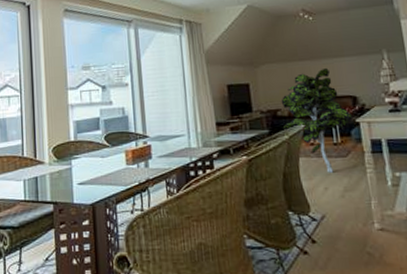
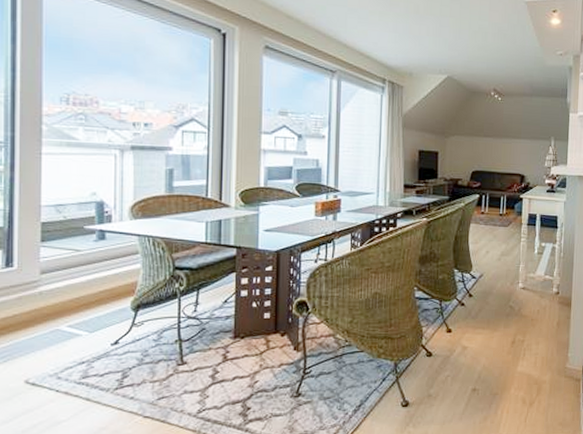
indoor plant: present [281,67,354,173] -> none [461,146,519,239]

